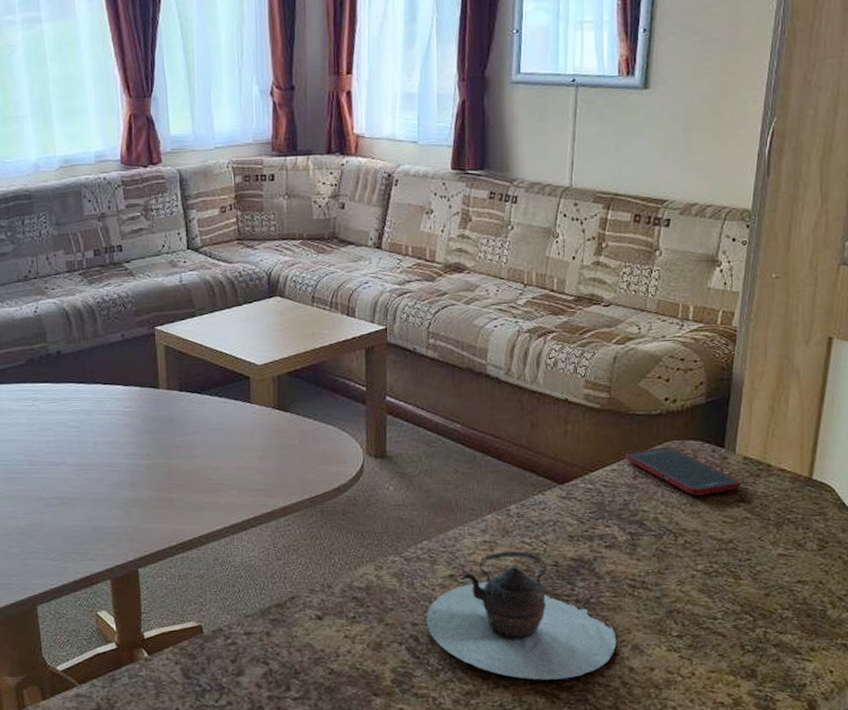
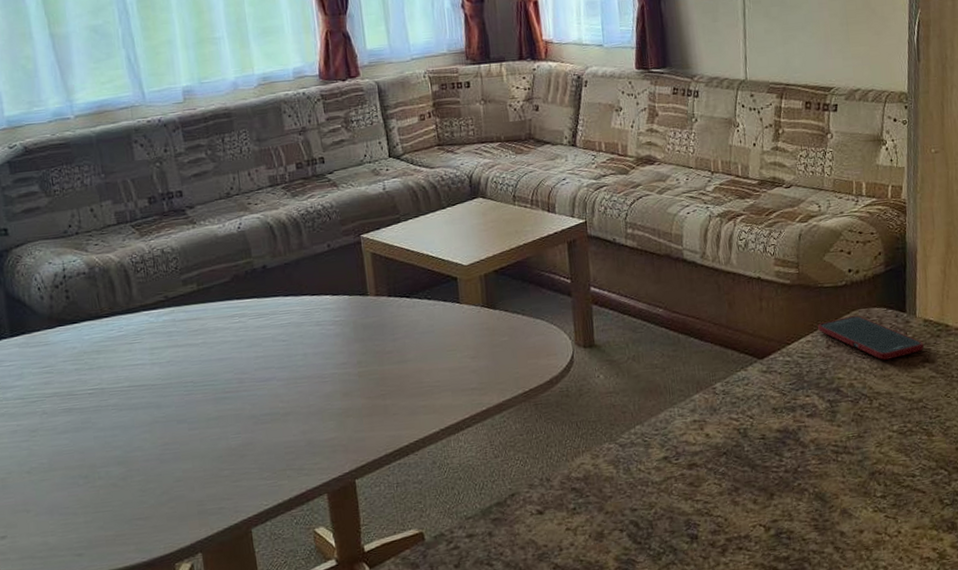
teapot: present [426,551,617,680] -> none [644,427,827,554]

